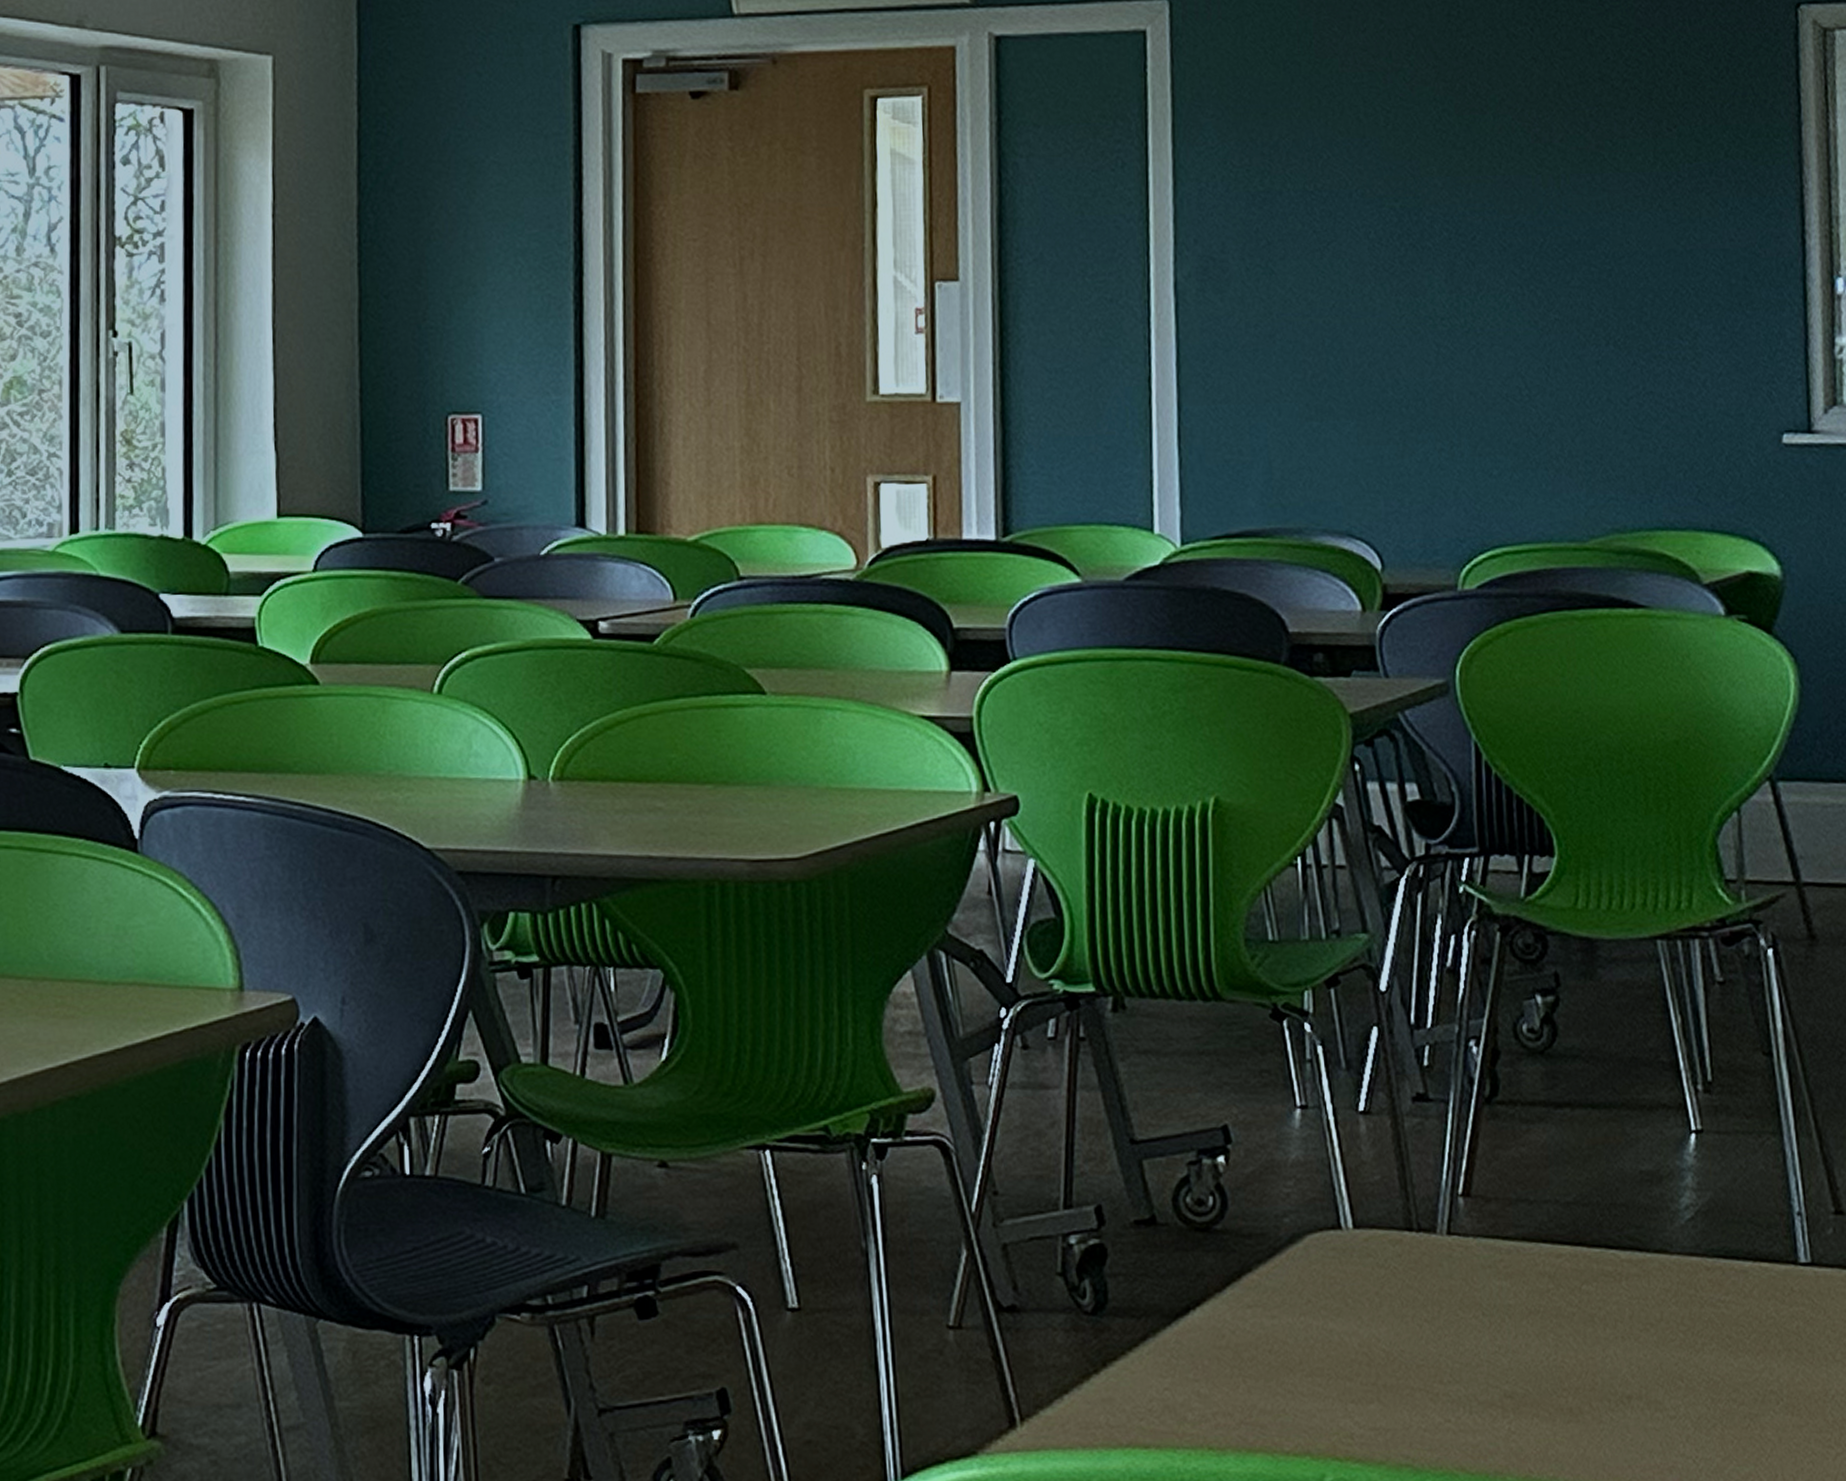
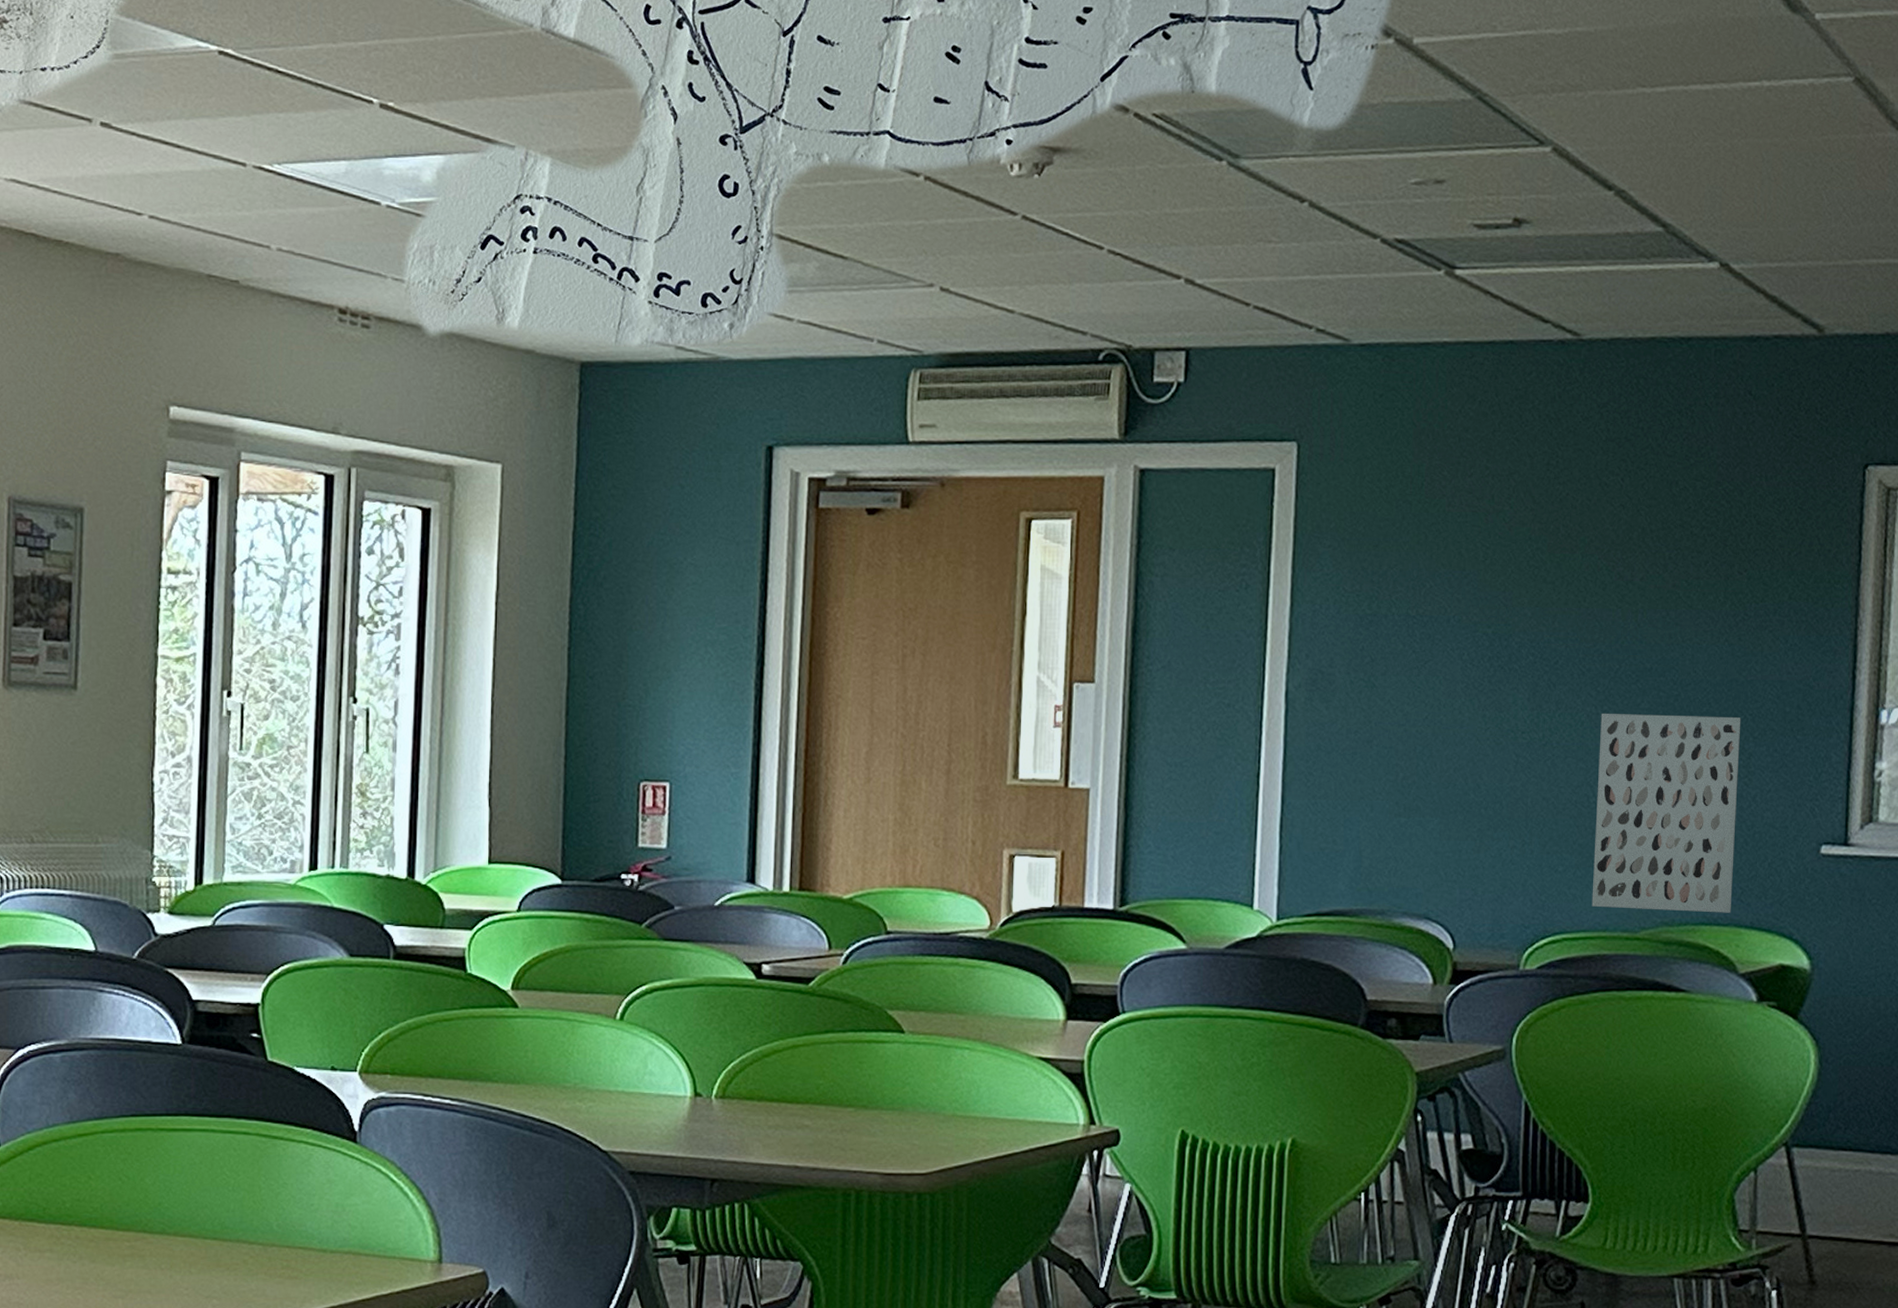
wall art: none [1527,292,1689,516] -> present [1592,714,1741,913]

